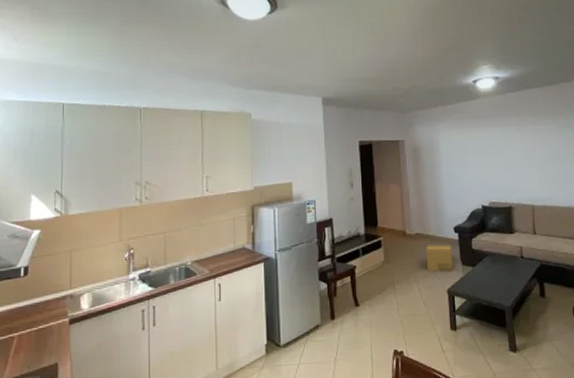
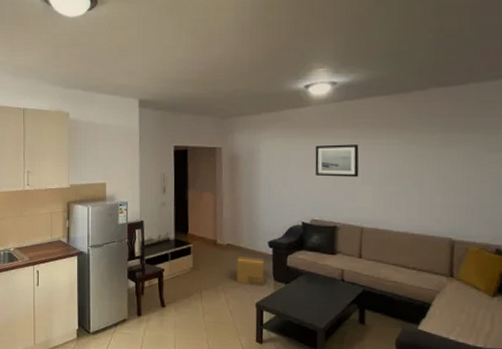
wall art: none [487,131,526,161] -> present [315,144,359,178]

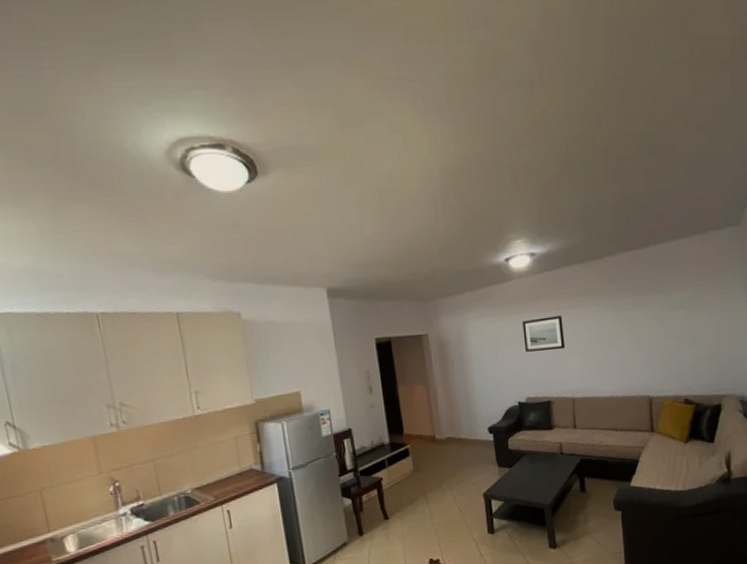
cardboard box: present [236,257,265,286] -> none [458,446,489,477]

